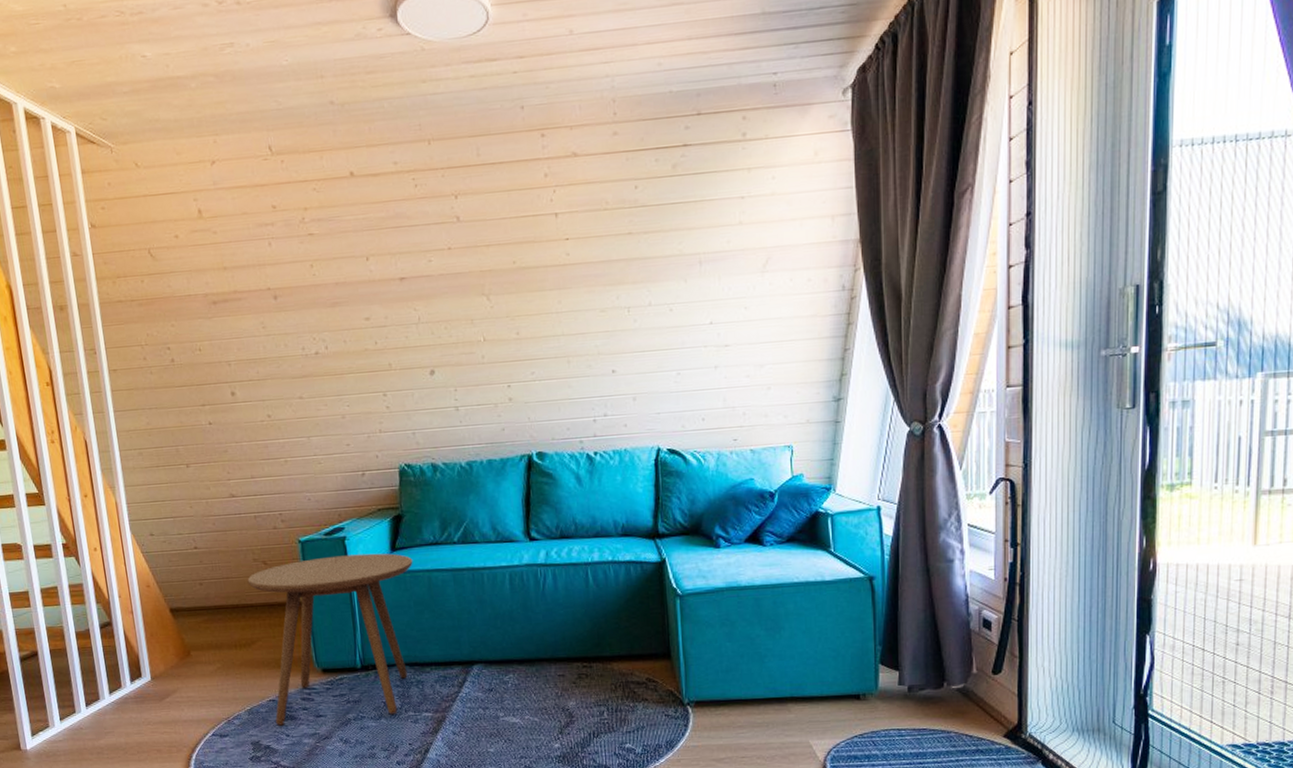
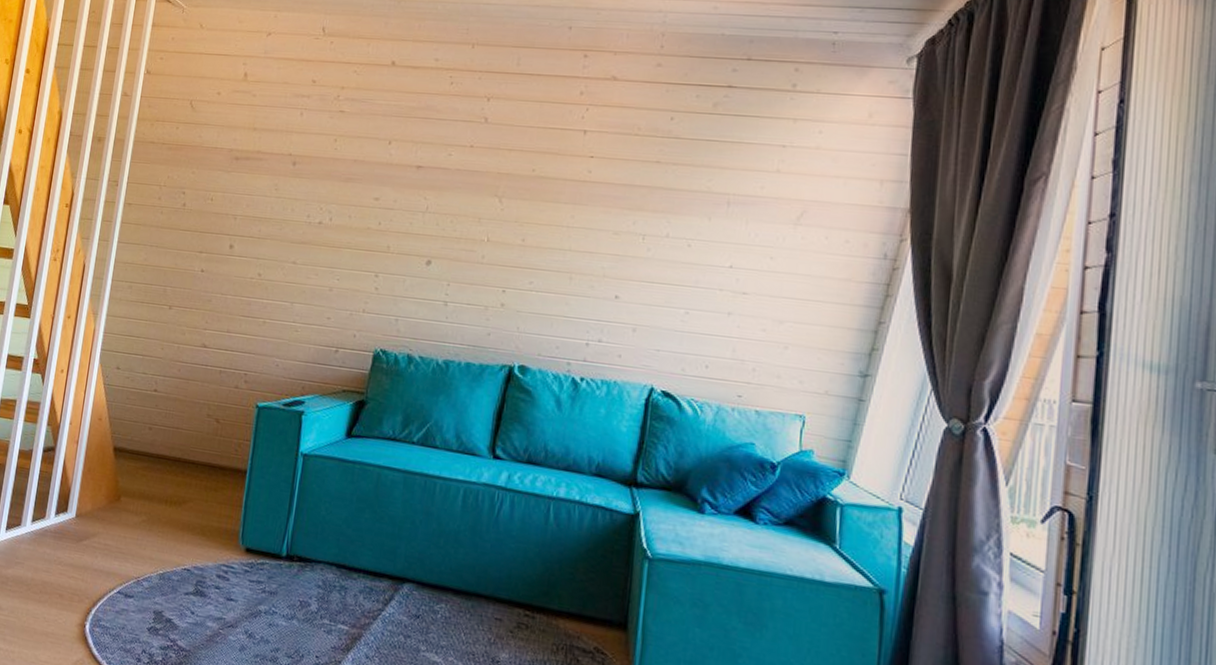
side table: present [247,553,413,726] -> none [184,426,366,618]

